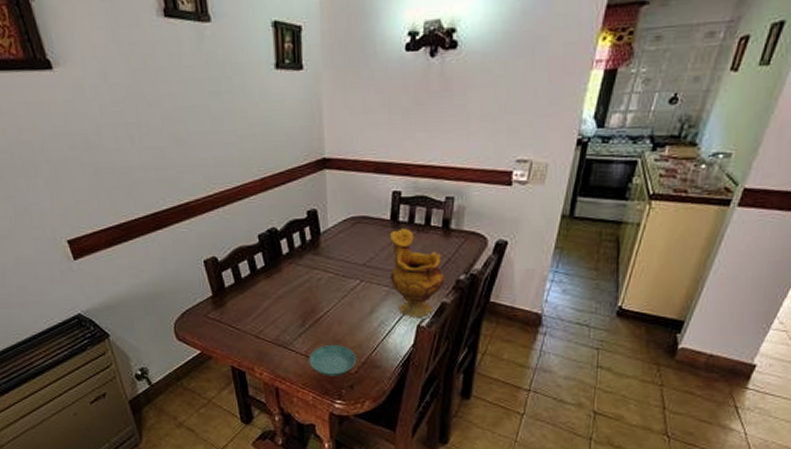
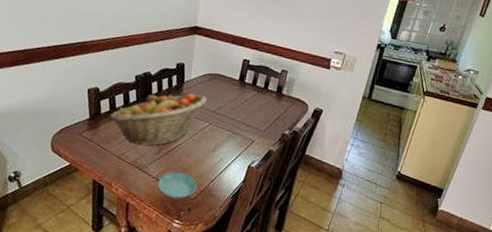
fruit basket: none [235,246,352,318] -> present [109,93,207,146]
vase: present [390,228,446,317] -> none [232,88,274,160]

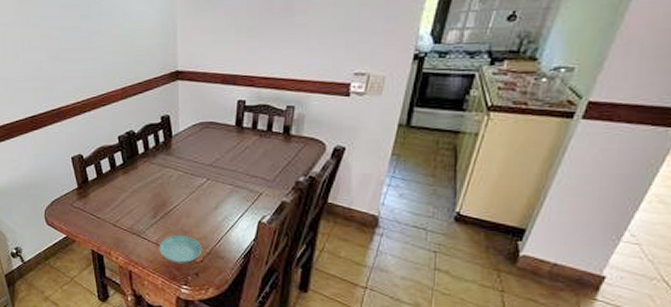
fruit basket: present [109,93,207,146] -> none [97,148,200,210]

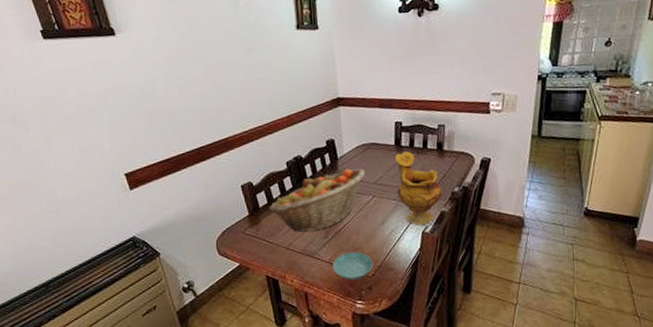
fruit basket: none [97,148,200,210] -> present [268,169,365,232]
vase: none [234,133,286,214] -> present [395,151,443,225]

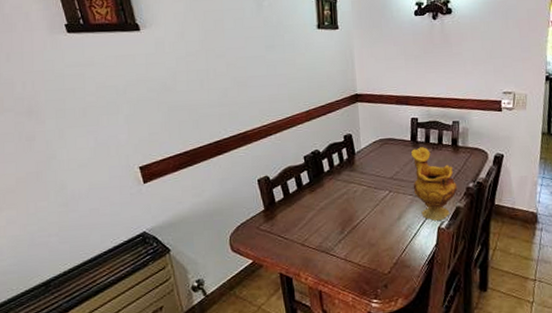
fruit basket: present [268,169,365,232] -> none [284,164,382,228]
saucer: present [332,252,374,280] -> none [348,248,390,278]

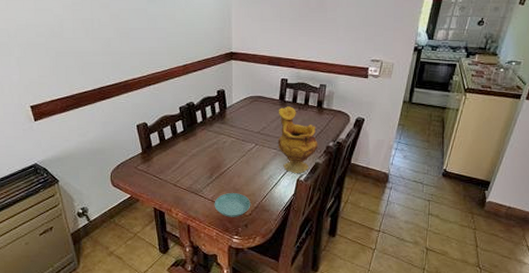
saucer: none [348,248,390,278] -> present [214,193,251,217]

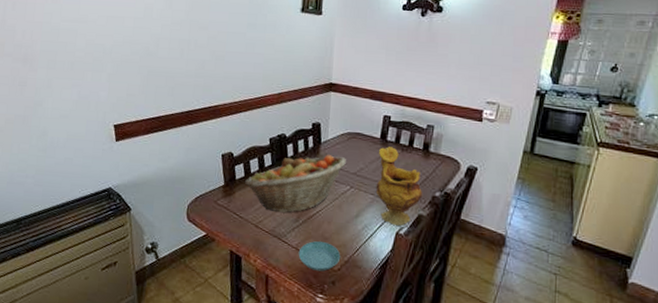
fruit basket: none [160,118,250,171] -> present [244,155,346,213]

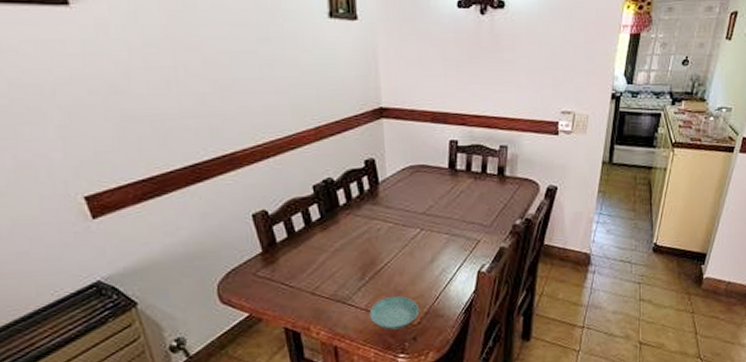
fruit basket: present [244,155,346,213] -> none [288,196,412,273]
vase: present [375,146,423,226] -> none [449,176,503,264]

